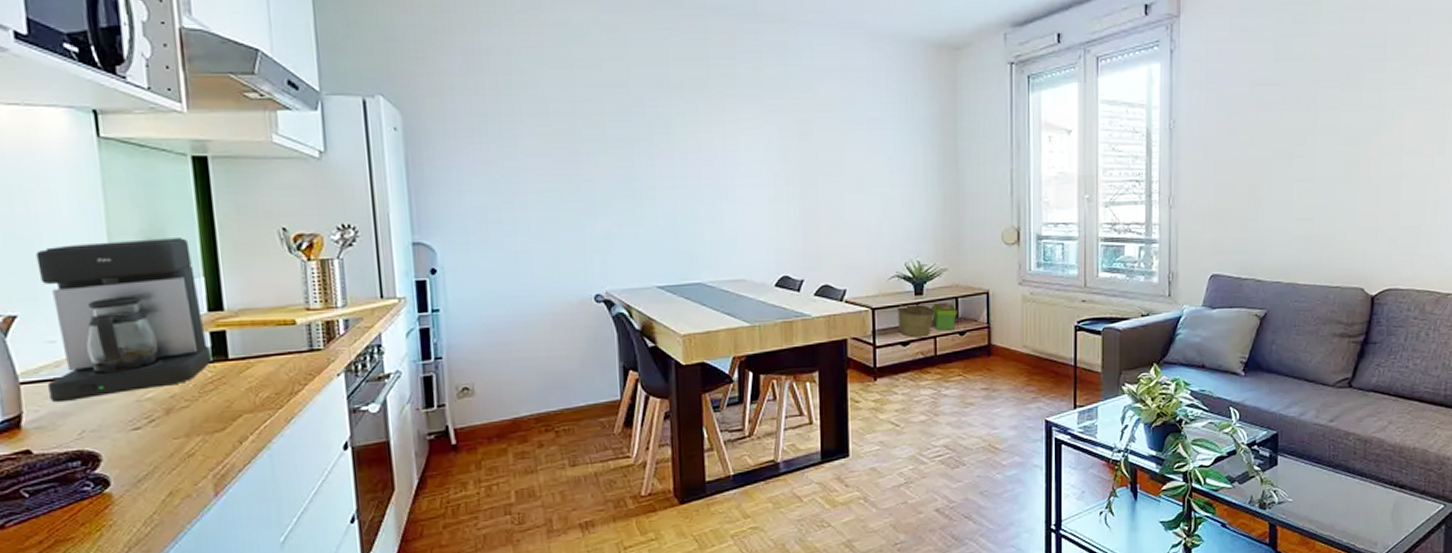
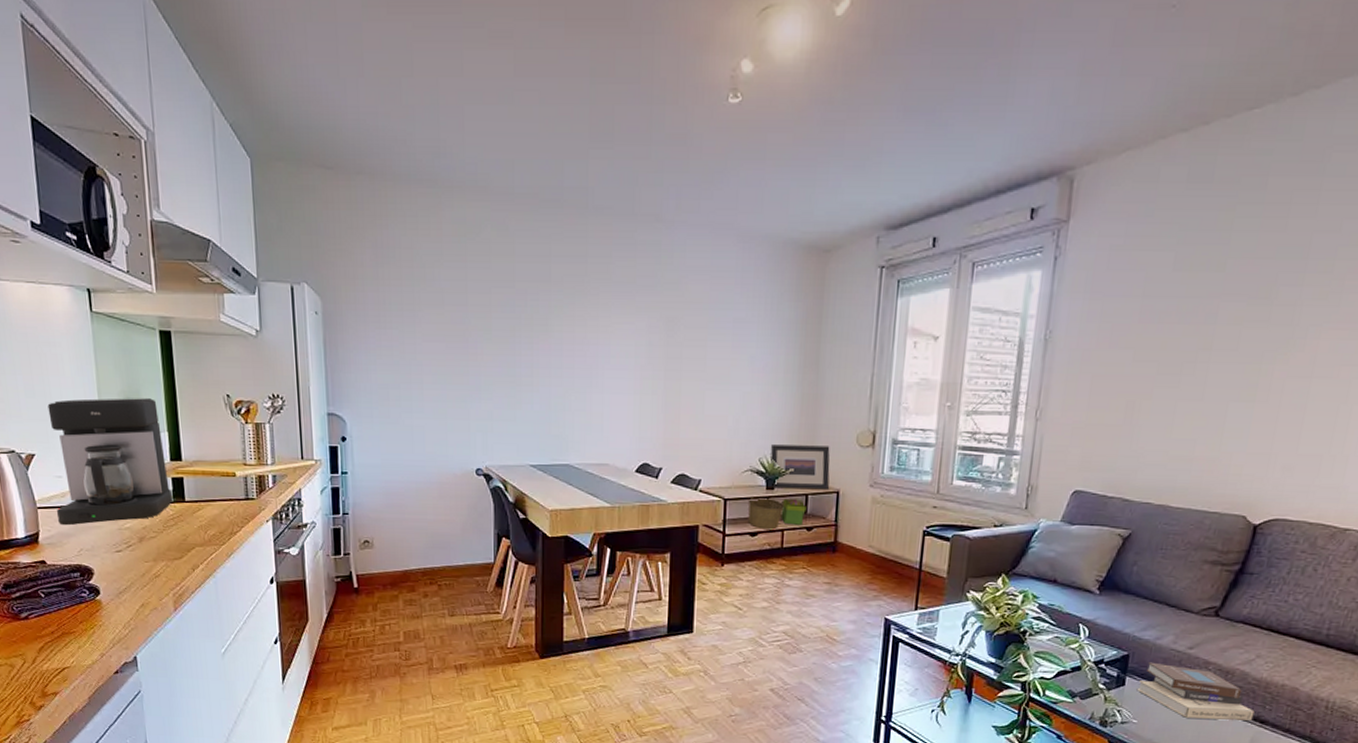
picture frame: none [917,246,978,294] -> present [770,445,830,490]
books: none [1288,438,1394,491] -> present [1136,662,1255,721]

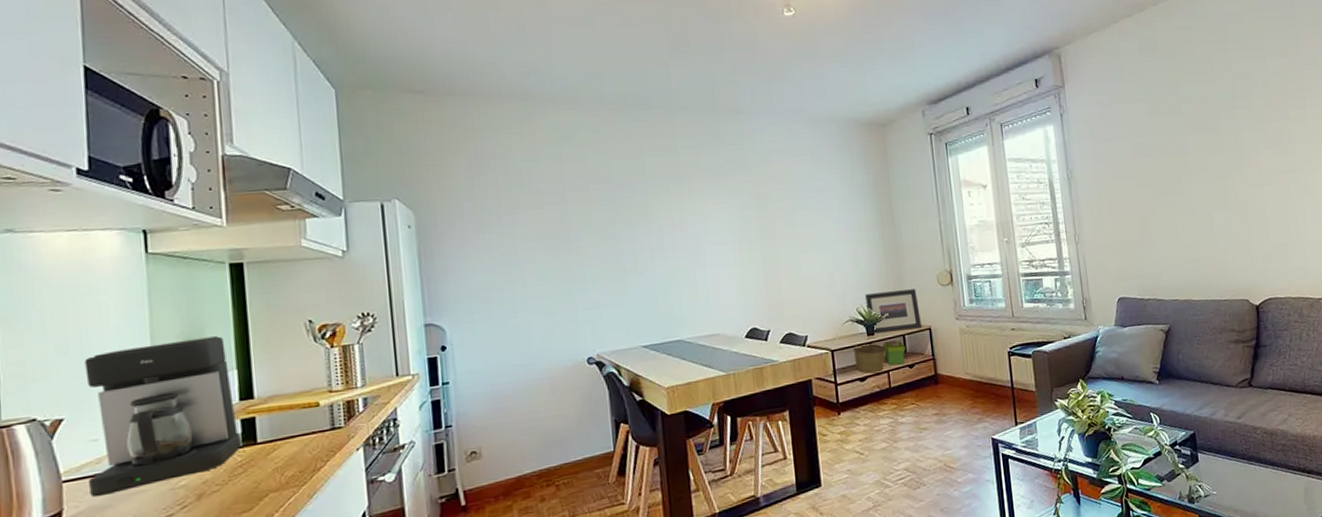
books: present [1136,662,1255,721] -> none [1208,435,1301,481]

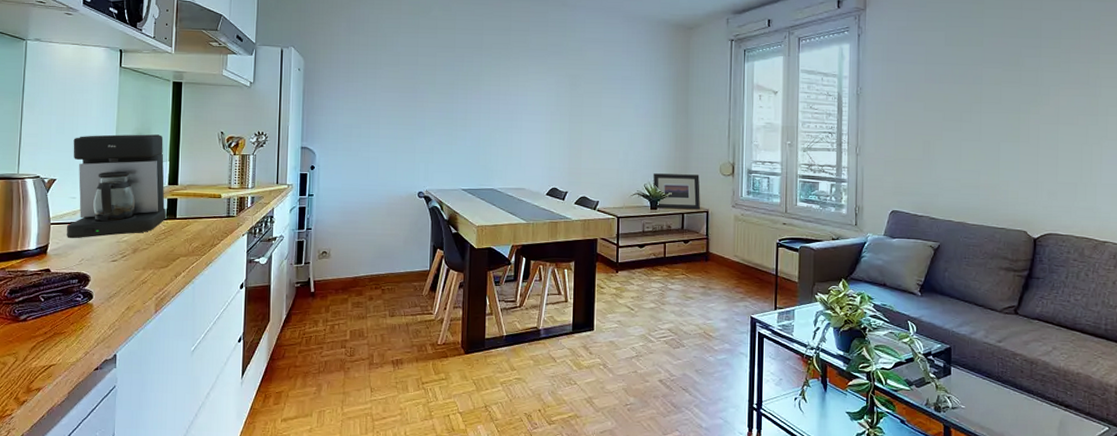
basket: present [854,343,886,374] -> none [637,216,665,242]
decorative box: present [884,341,906,365] -> none [663,217,683,239]

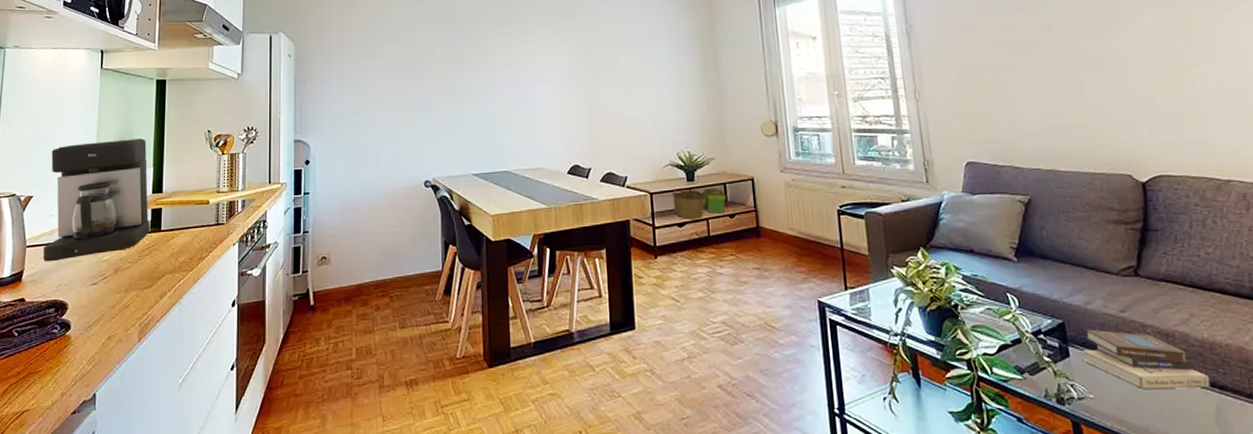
basket: none [637,216,665,242] -> present [673,189,706,220]
picture frame: present [653,173,700,210] -> none [686,137,744,180]
decorative box: none [663,217,683,239] -> present [703,189,726,213]
books: none [961,354,1059,405] -> present [1083,329,1211,388]

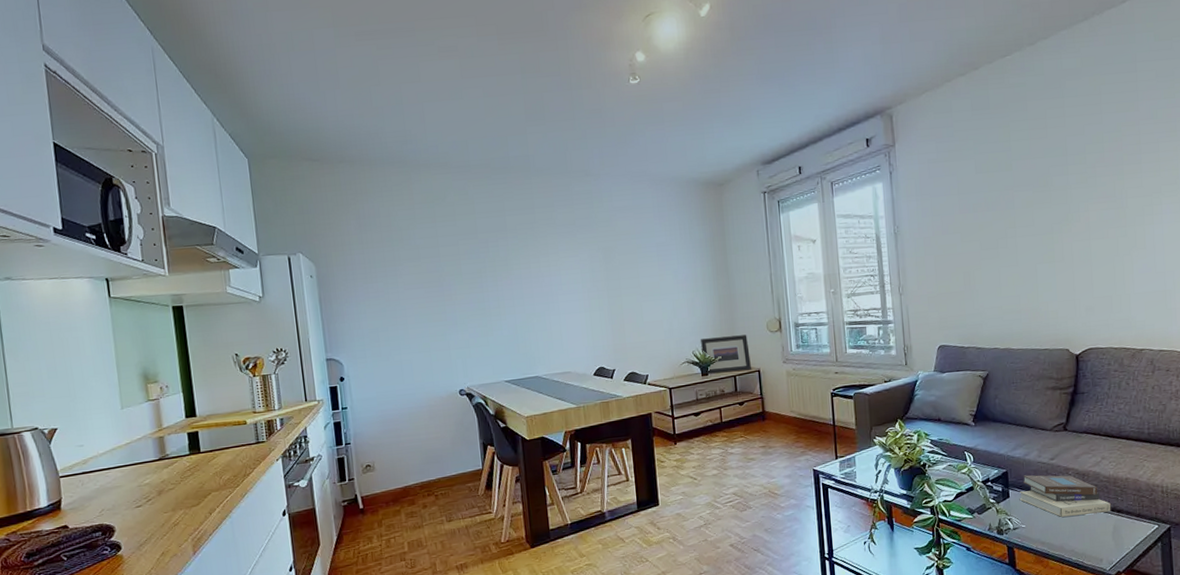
coffee maker: present [43,138,151,262] -> none [69,365,190,490]
basket: present [673,189,706,220] -> none [689,383,718,410]
picture frame: none [686,137,744,180] -> present [701,334,751,374]
decorative box: present [703,189,726,213] -> none [716,381,736,403]

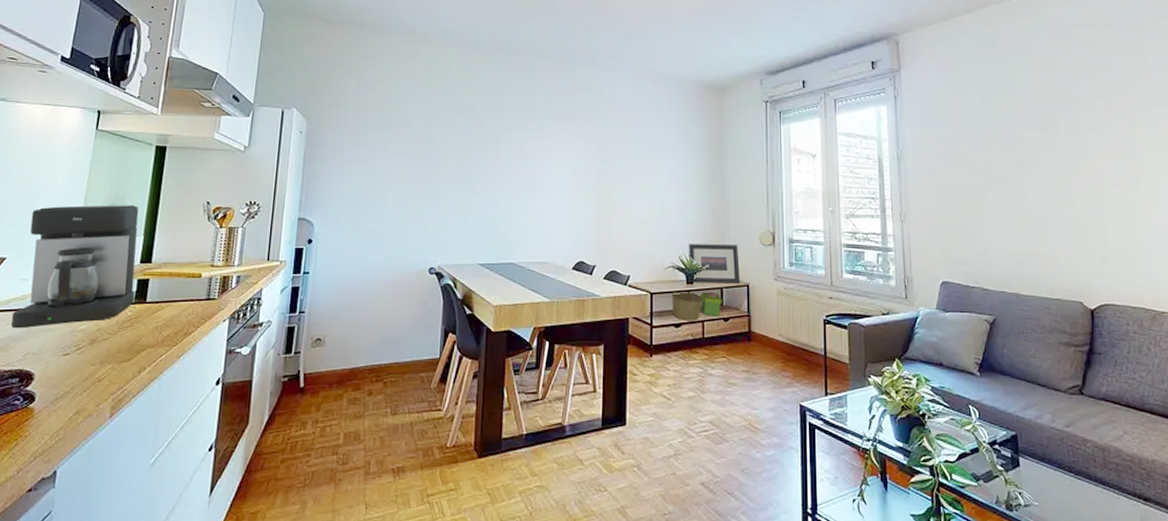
coffee maker: none [69,365,190,490] -> present [11,205,139,329]
basket: none [689,383,718,410] -> present [672,292,703,321]
decorative box: none [716,381,736,403] -> present [700,292,722,316]
books: present [1019,475,1111,517] -> none [1031,441,1137,498]

